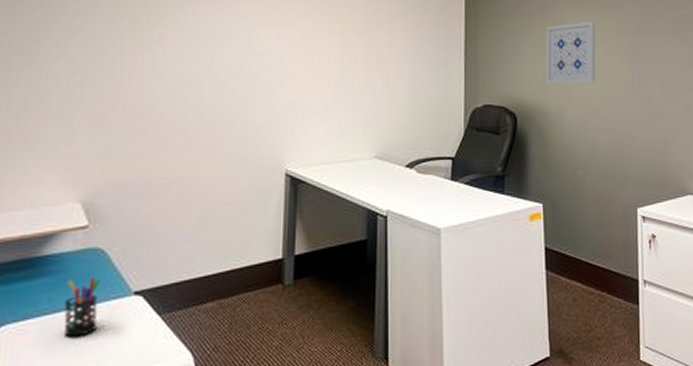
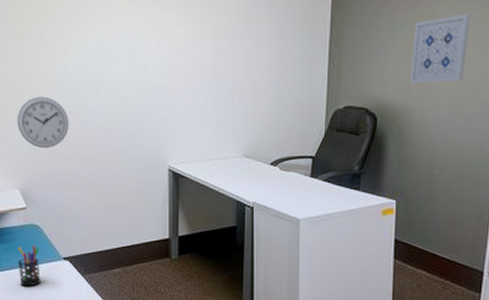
wall clock: none [90,88,162,150] -> present [17,97,69,149]

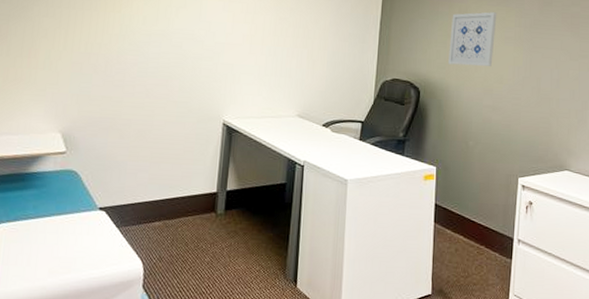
wall clock: present [17,97,69,149] -> none [70,42,126,94]
pen holder: present [17,246,41,287] -> none [45,193,74,238]

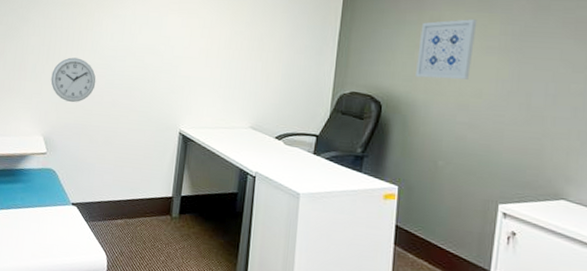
wall clock: none [70,42,126,94] -> present [51,57,96,103]

